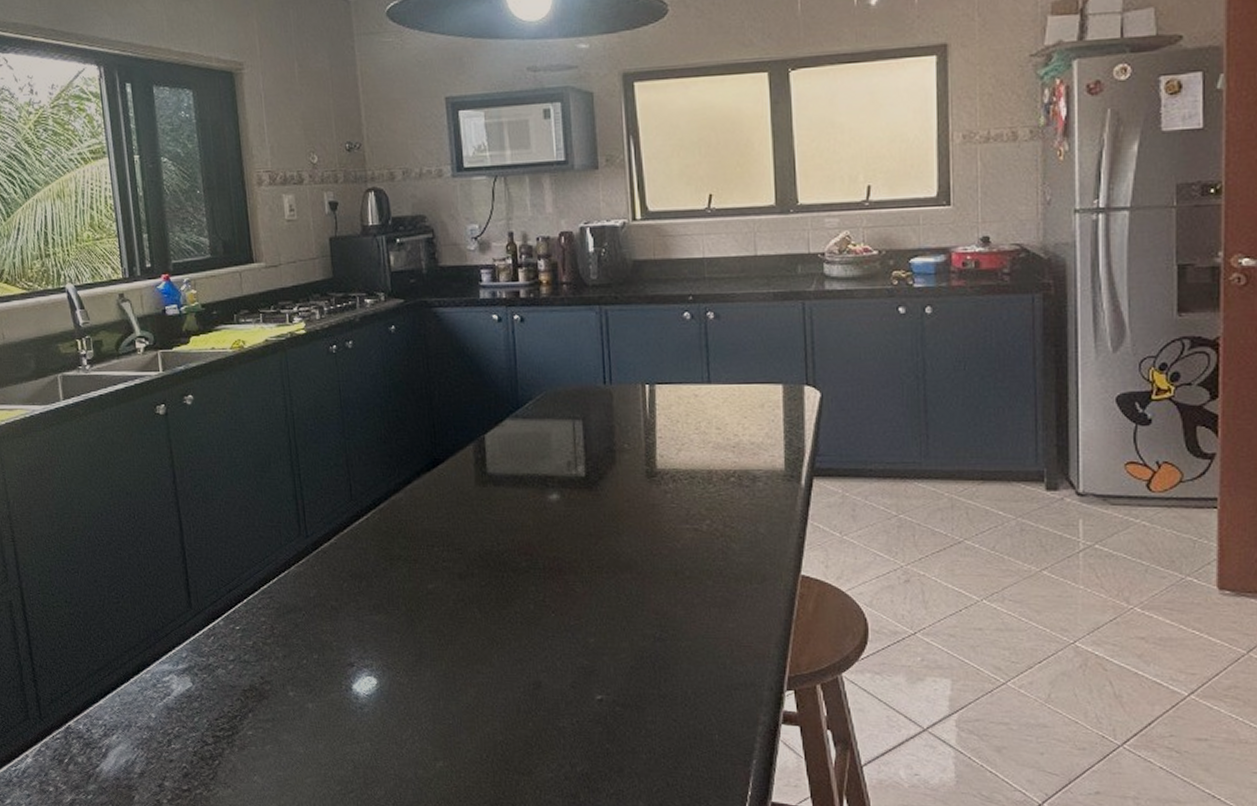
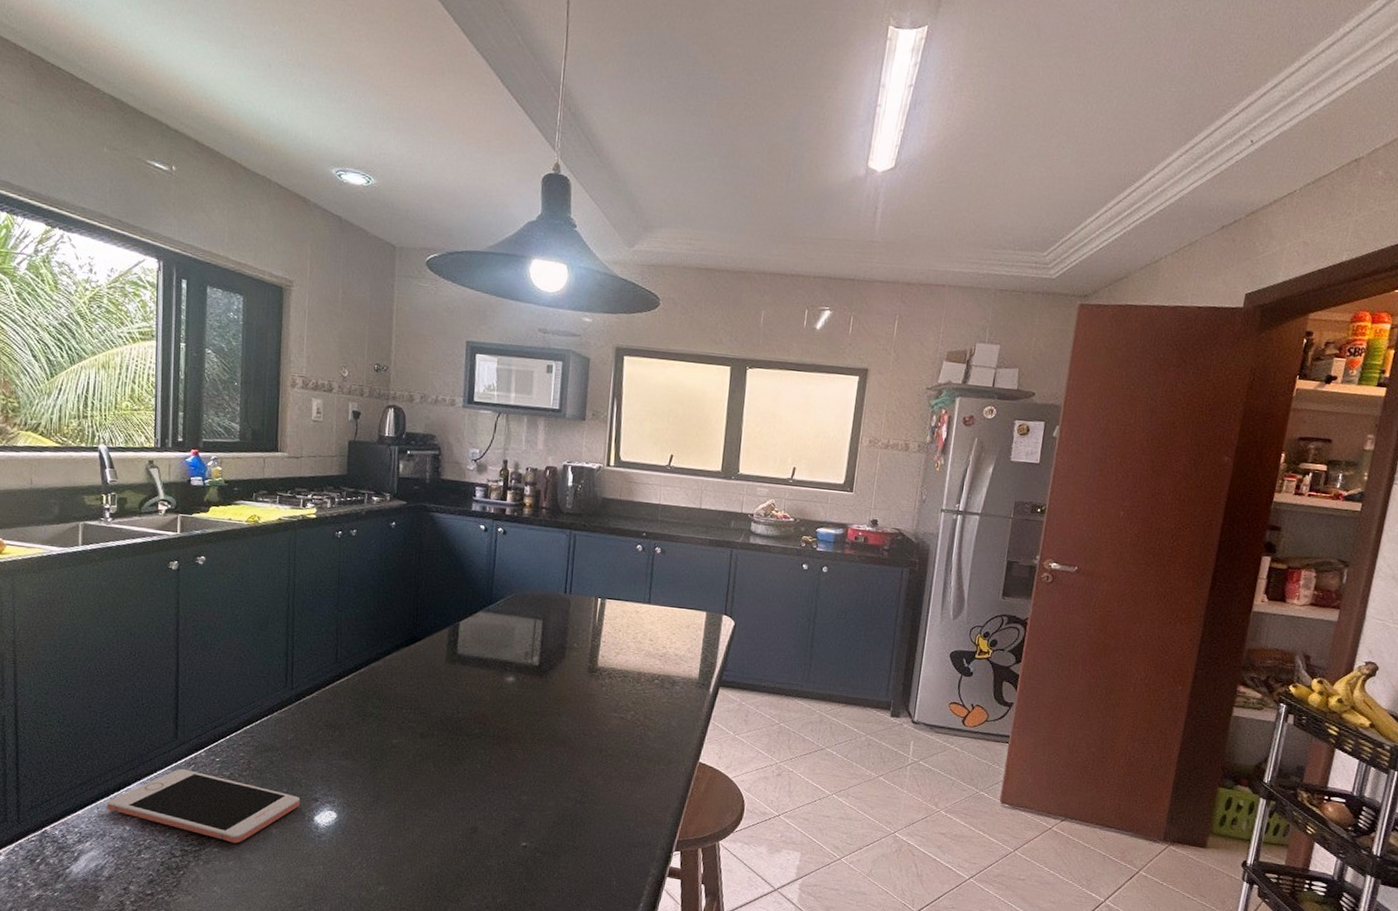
cell phone: none [128,643,335,724] -> present [107,769,301,844]

